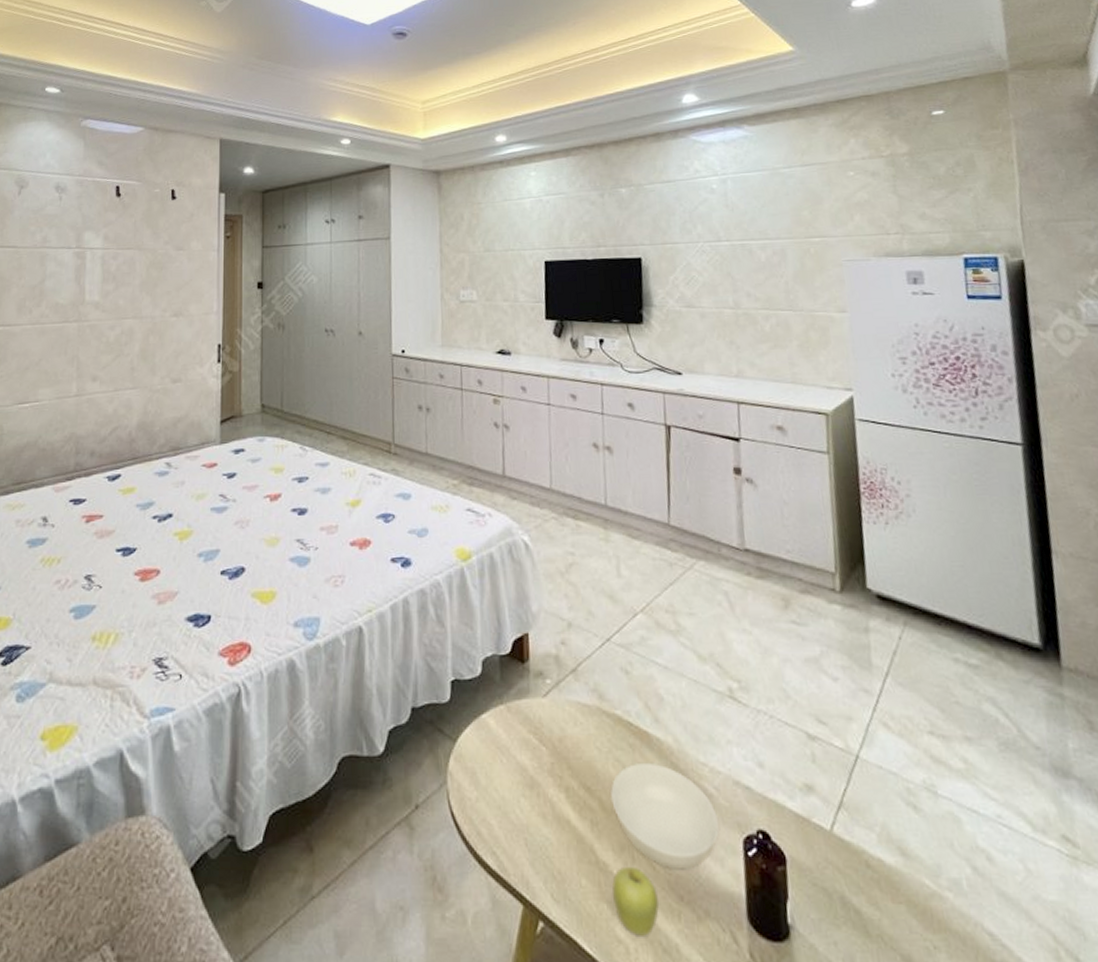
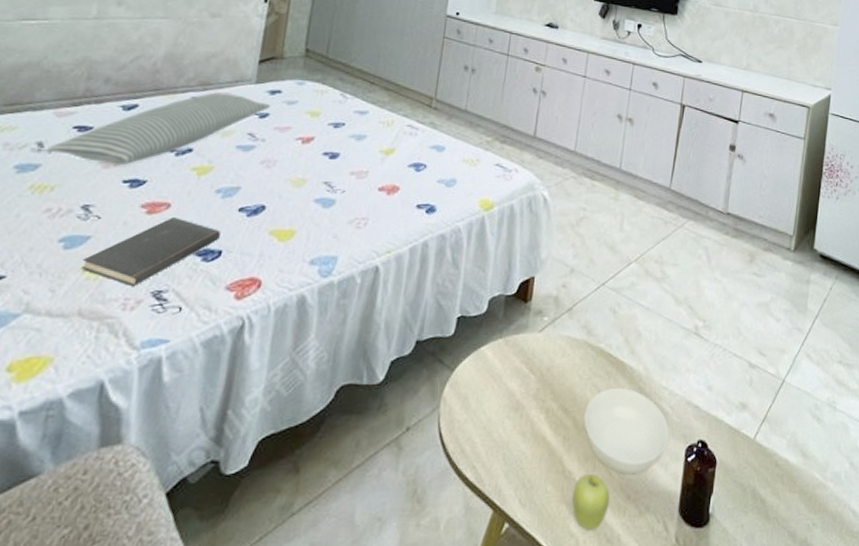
pillow: none [50,457,237,534] -> present [46,93,271,165]
hardcover book: none [92,584,207,655] -> present [82,217,220,287]

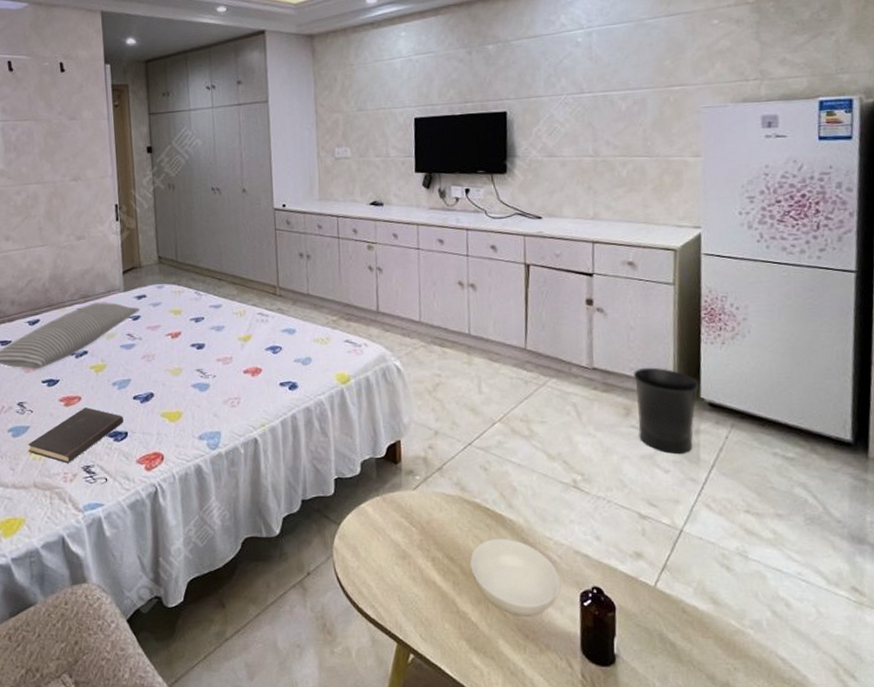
fruit: present [572,474,610,530] -> none [470,615,508,663]
waste bin: none [759,216,813,304] -> present [634,367,698,455]

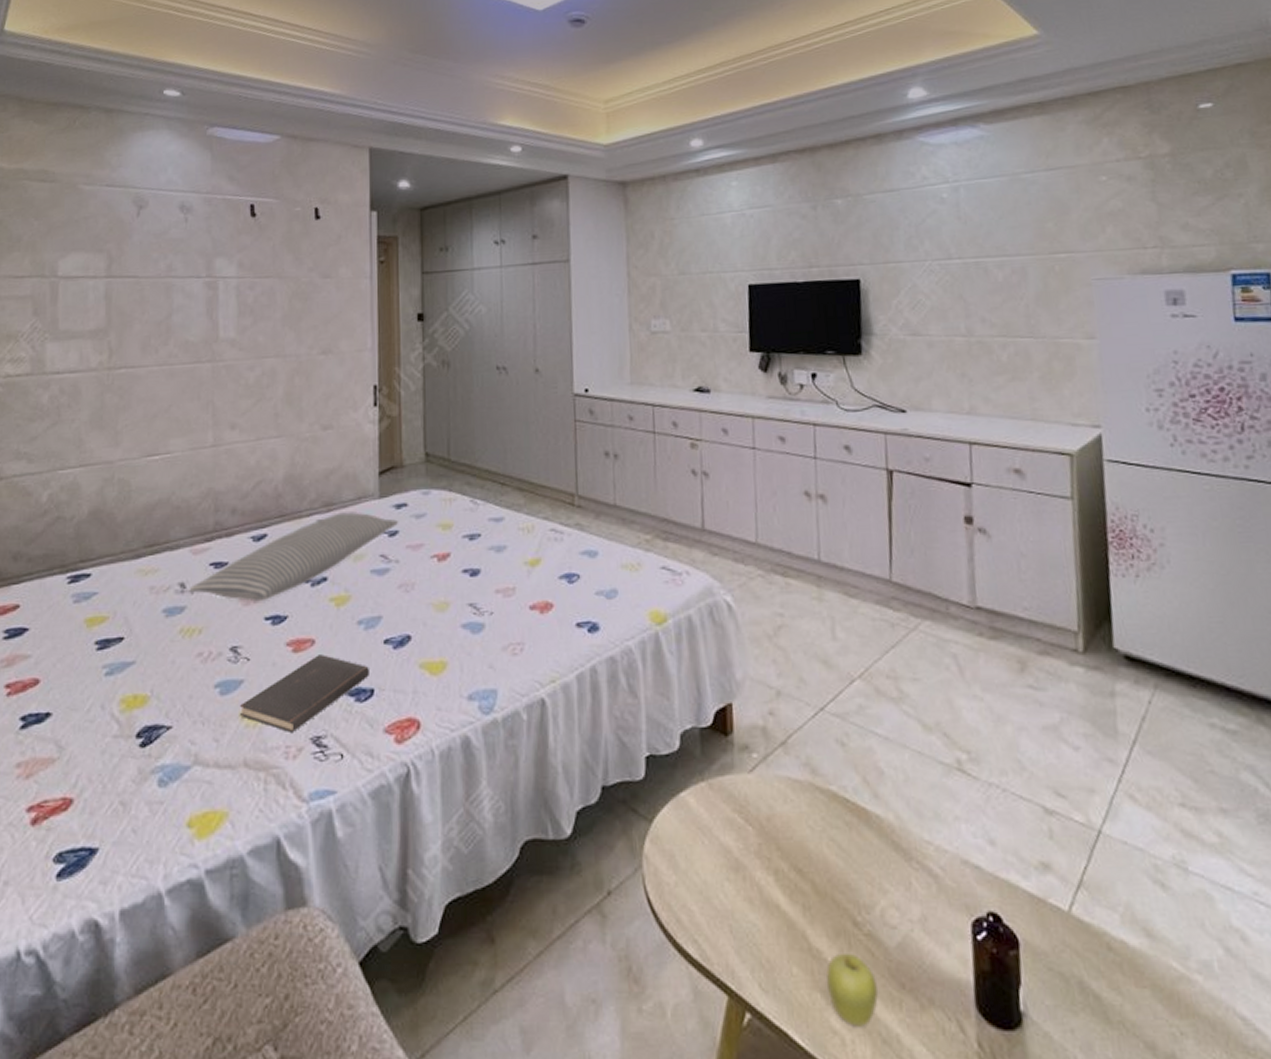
bowl: present [470,539,560,616] -> none [825,843,945,956]
fruit: none [470,615,508,663] -> present [826,954,878,1027]
waste bin: present [634,367,698,455] -> none [1028,606,1110,725]

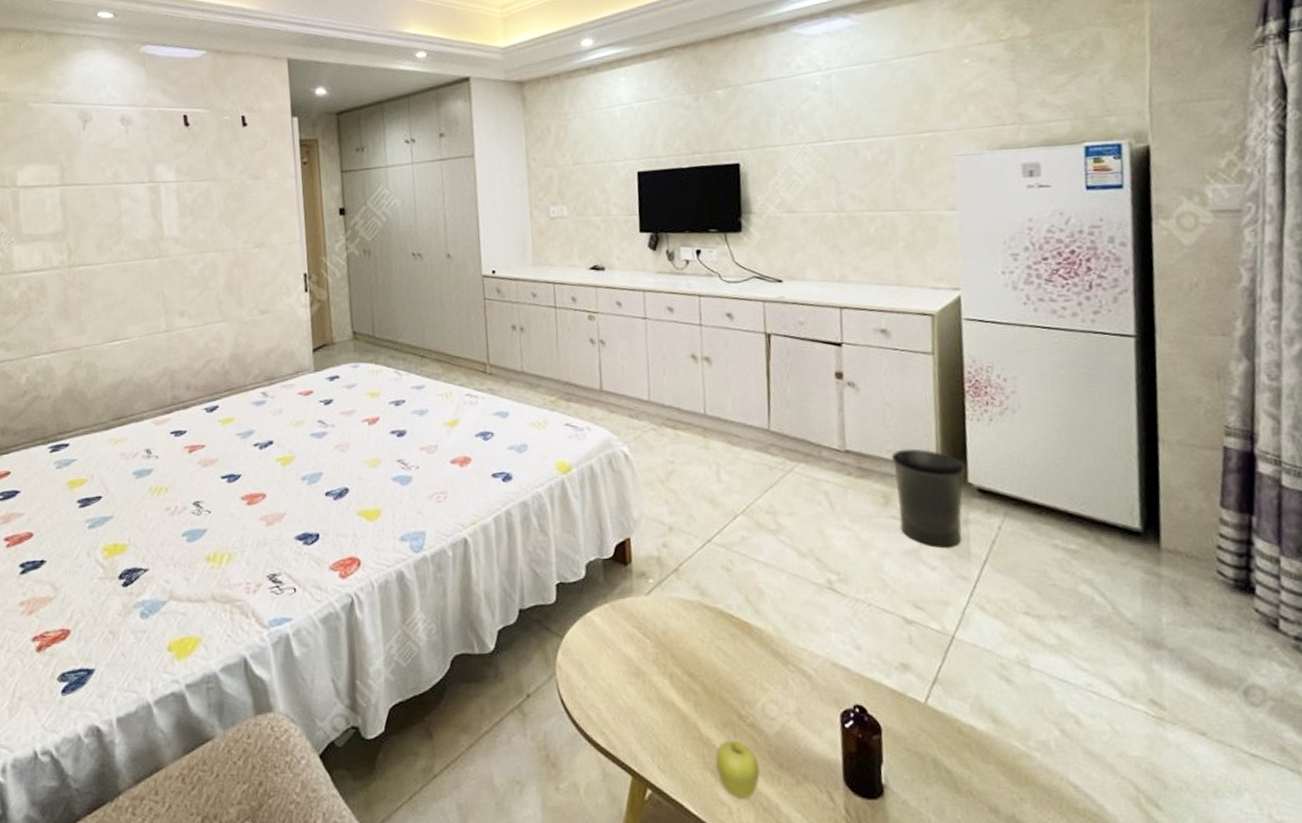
pillow: present [189,513,399,601] -> none [154,385,333,463]
hardcover book: present [240,655,369,734] -> none [205,506,314,572]
waste bin: none [1028,606,1110,725] -> present [892,448,965,549]

